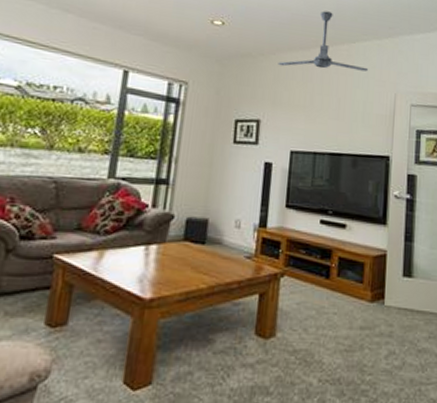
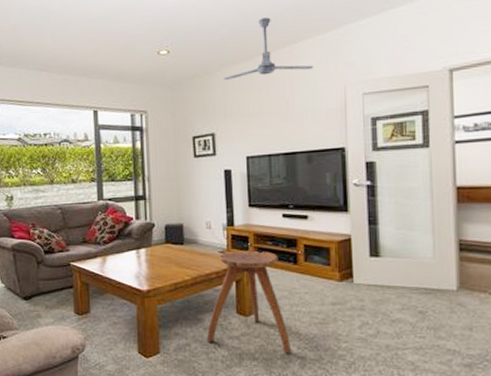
stool: none [214,257,312,388] -> present [206,250,292,354]

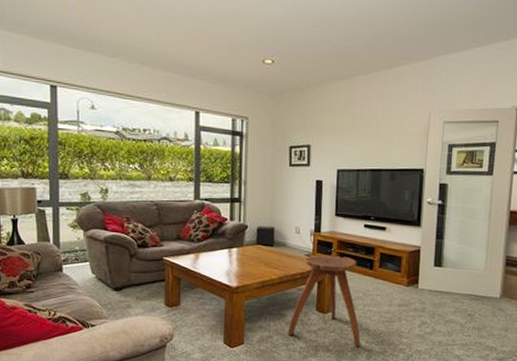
ceiling fan: present [223,17,314,81] -> none [323,40,405,96]

